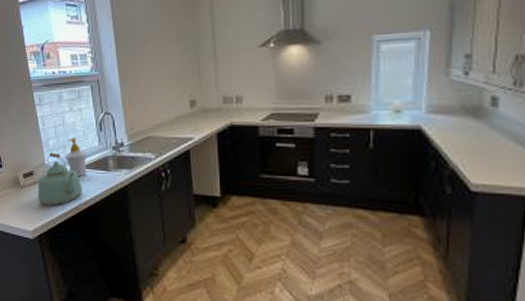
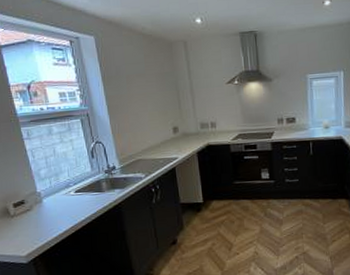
kettle: present [37,152,83,205] -> none [29,181,78,230]
soap bottle: present [65,136,87,177] -> none [57,164,81,201]

